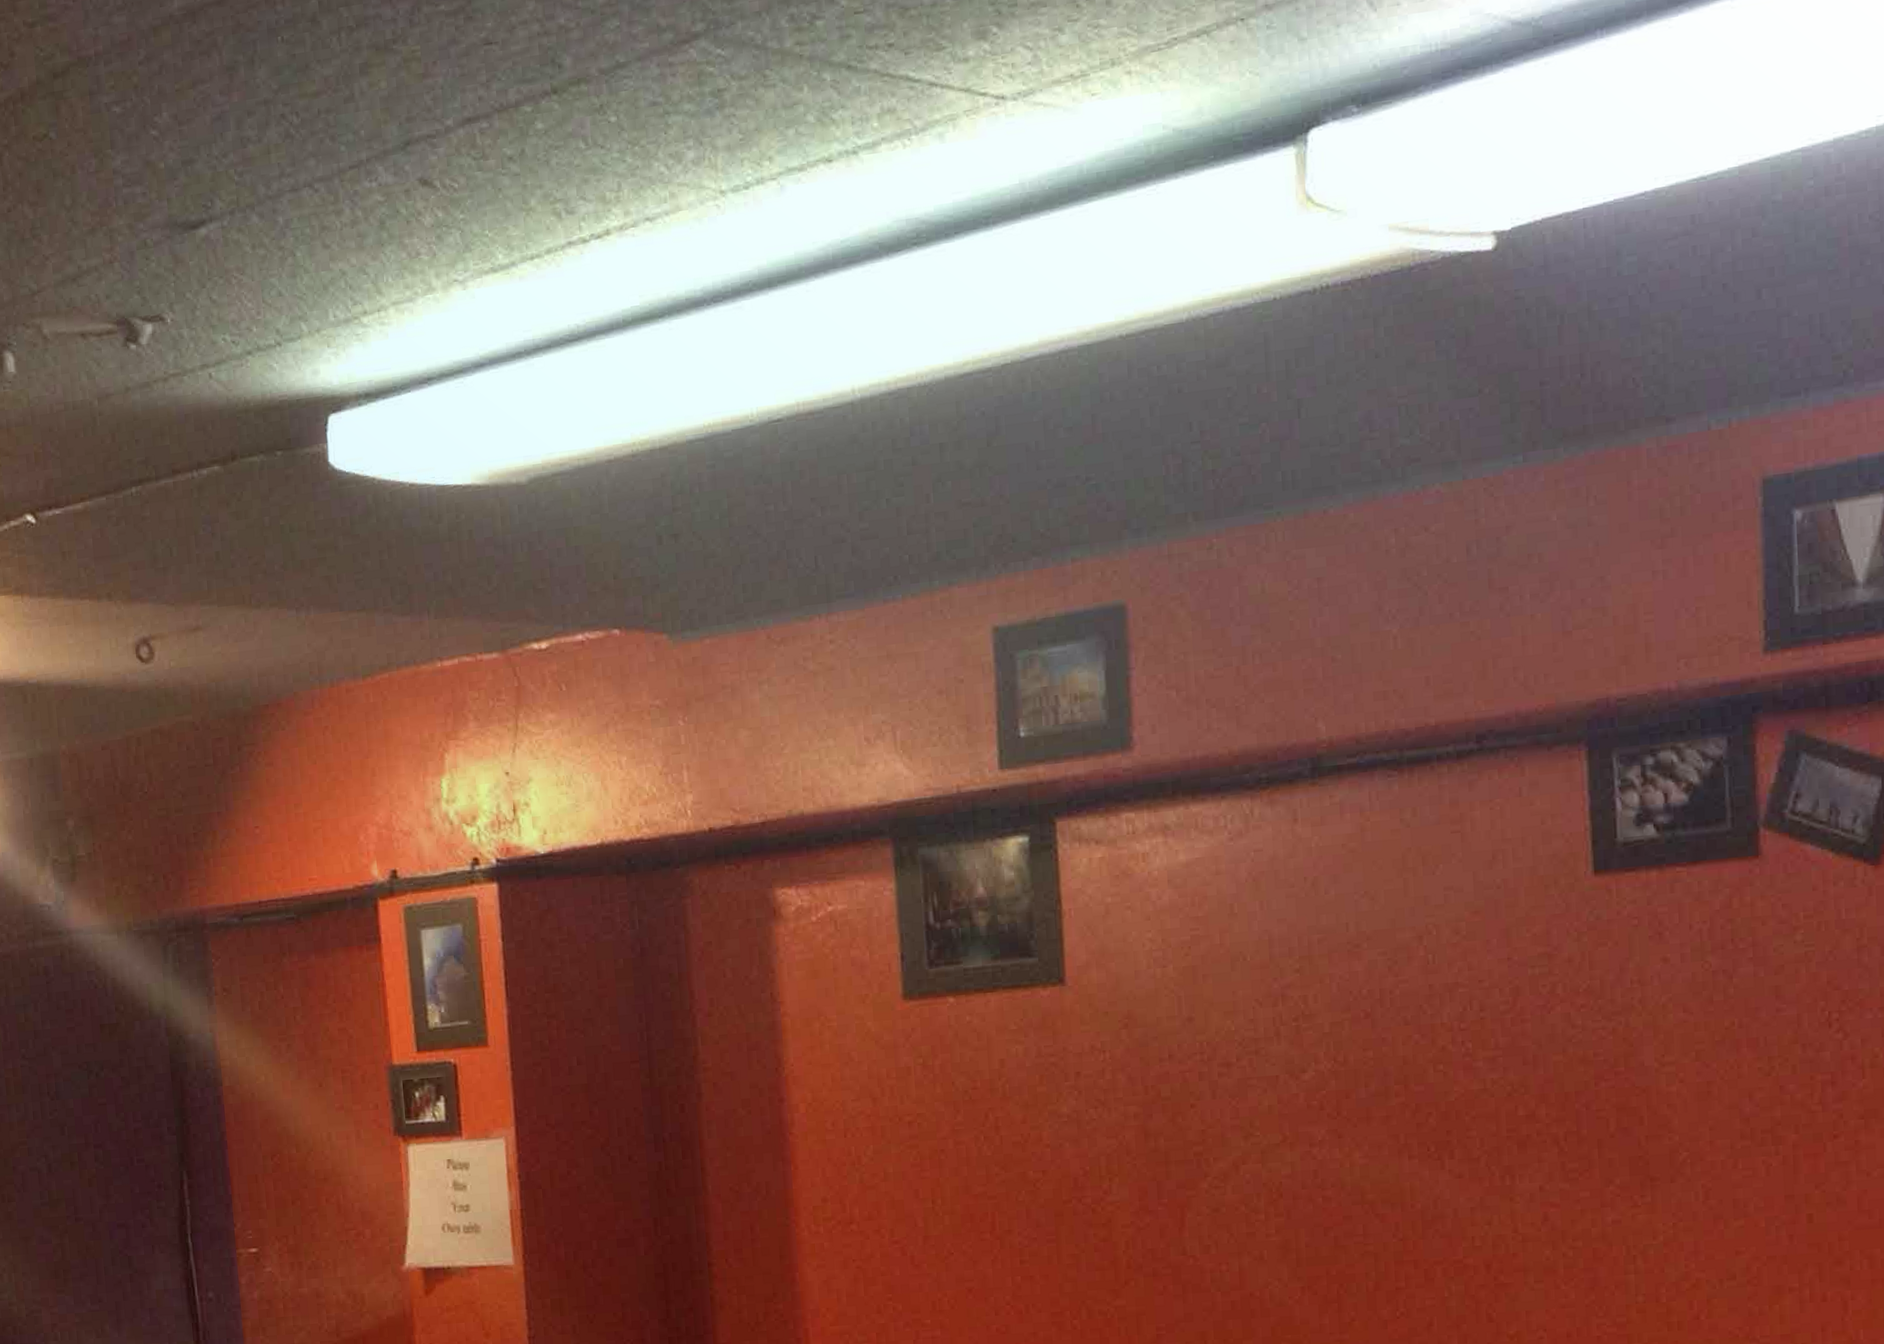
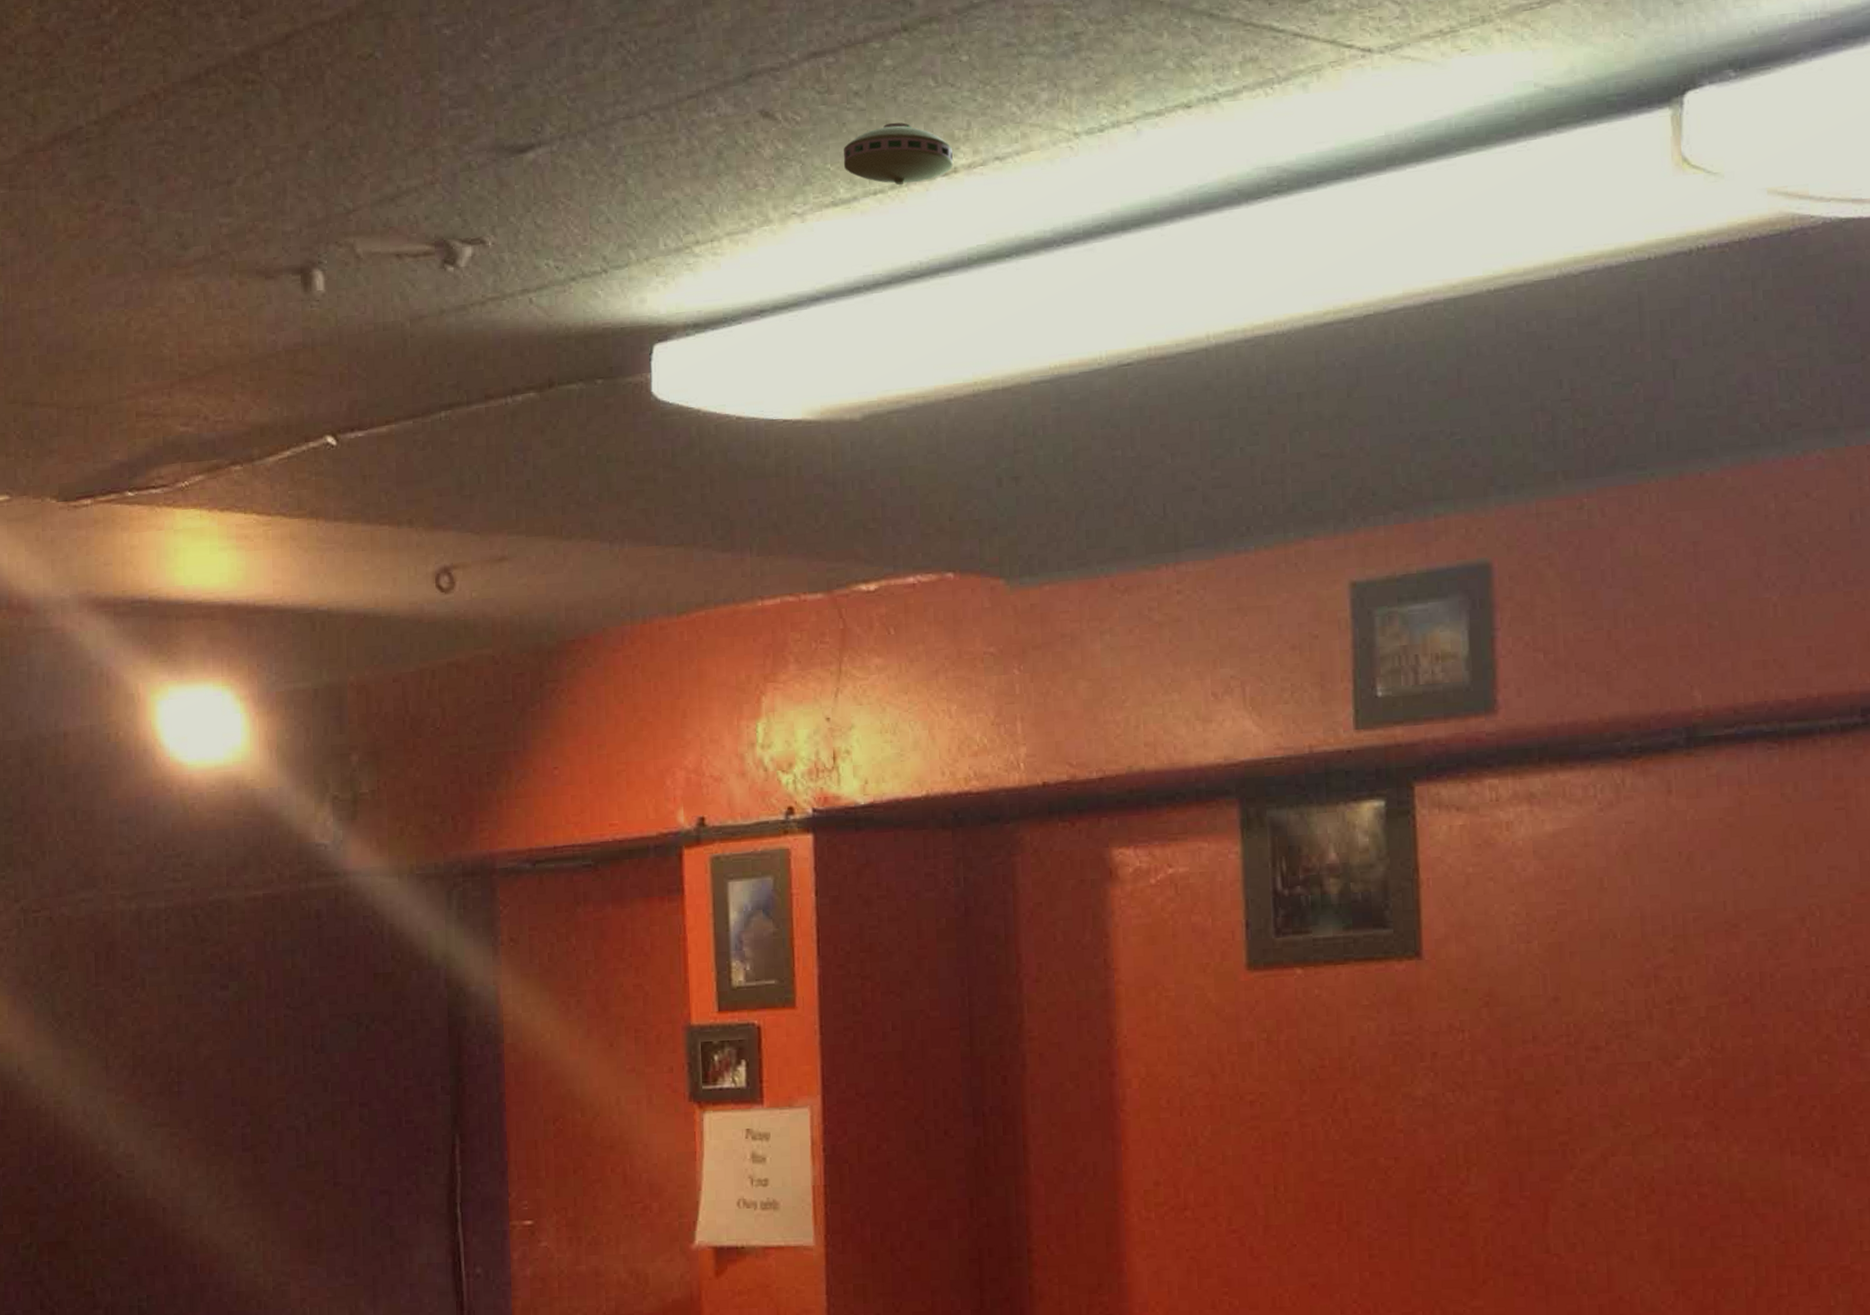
smoke detector: none [500,186,605,250] -> present [843,122,953,186]

